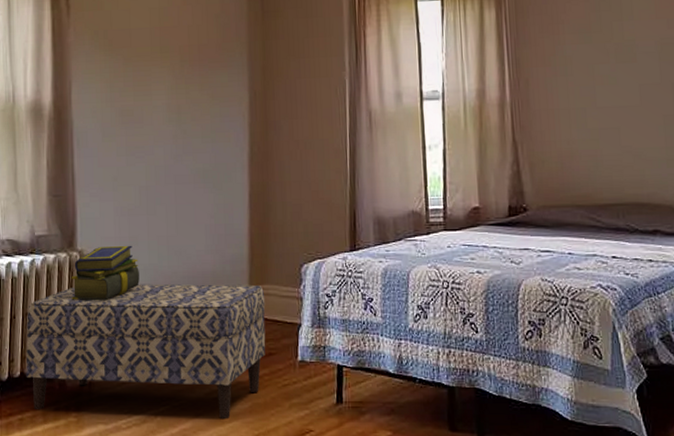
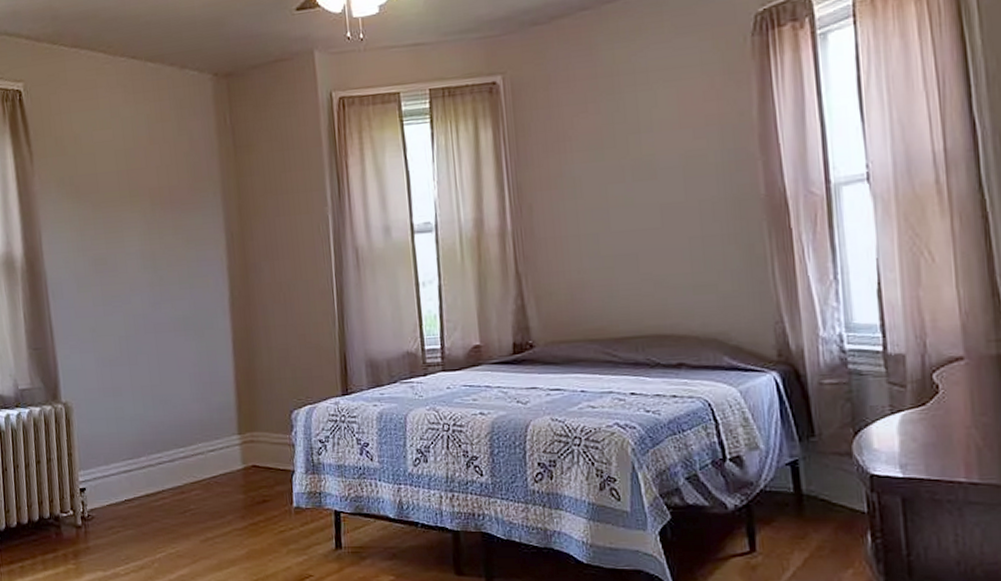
bench: present [25,284,266,420] -> none [18,432,259,566]
stack of books: present [71,245,140,301] -> none [58,396,127,452]

